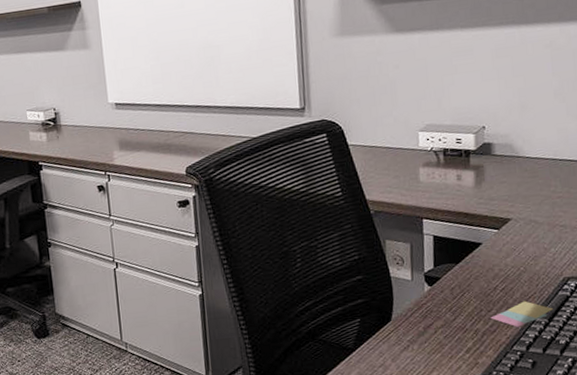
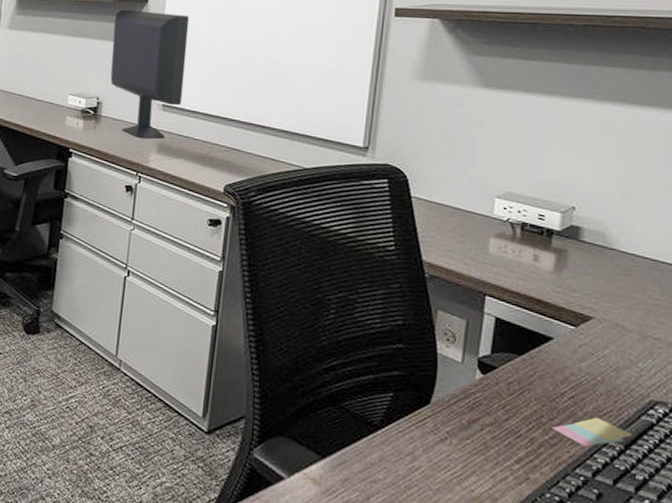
computer monitor: none [53,13,132,139] -> present [110,10,190,139]

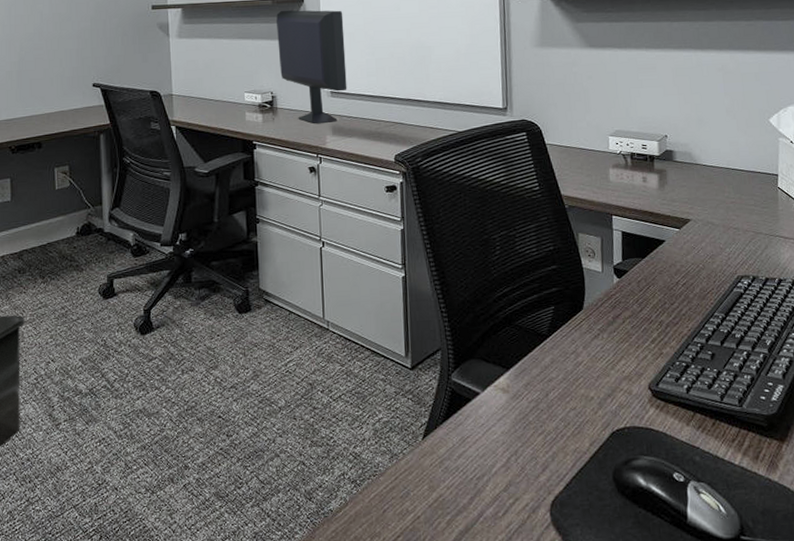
sticky notes: present [552,417,634,447] -> none [673,296,730,321]

